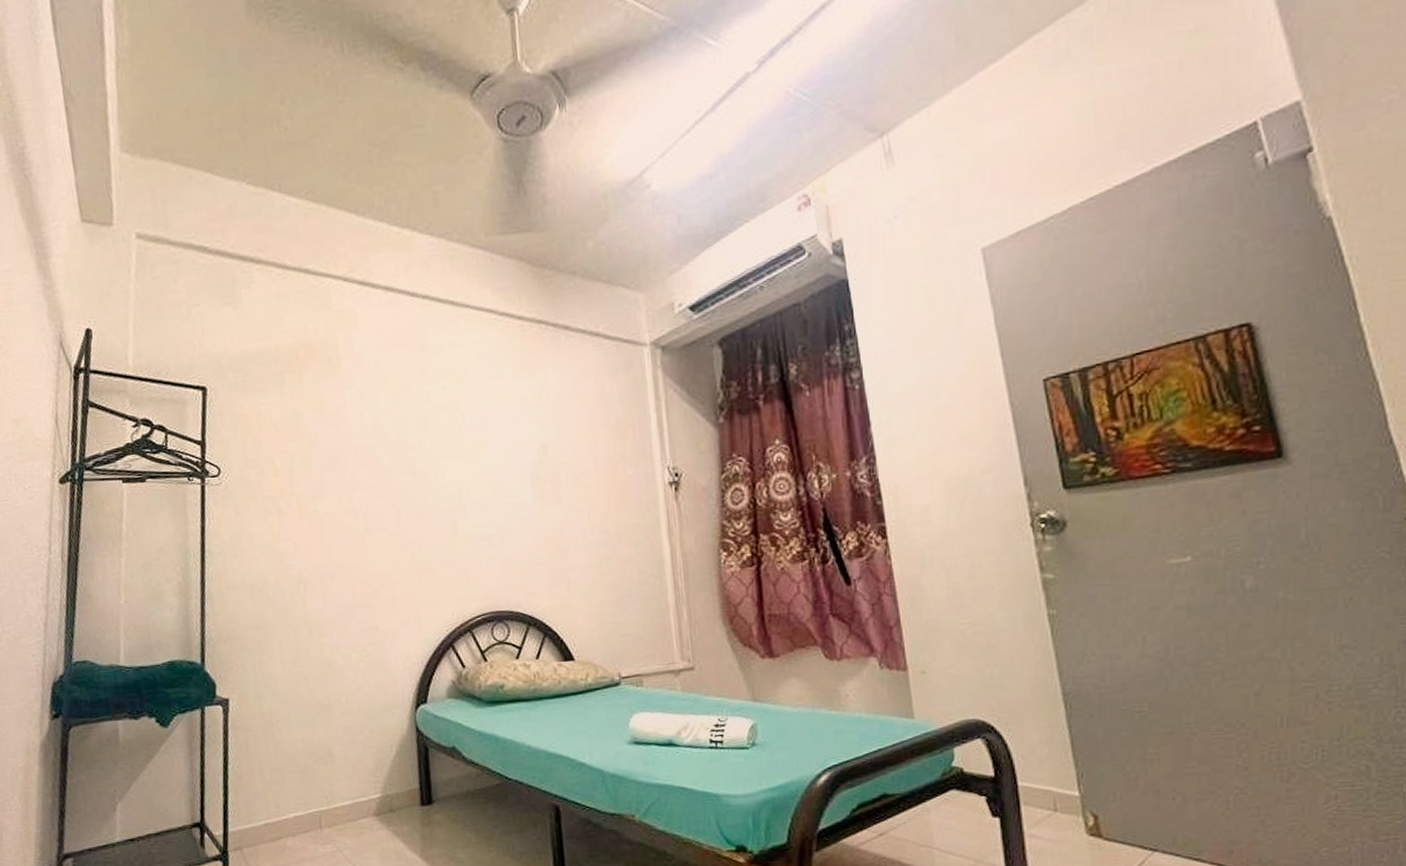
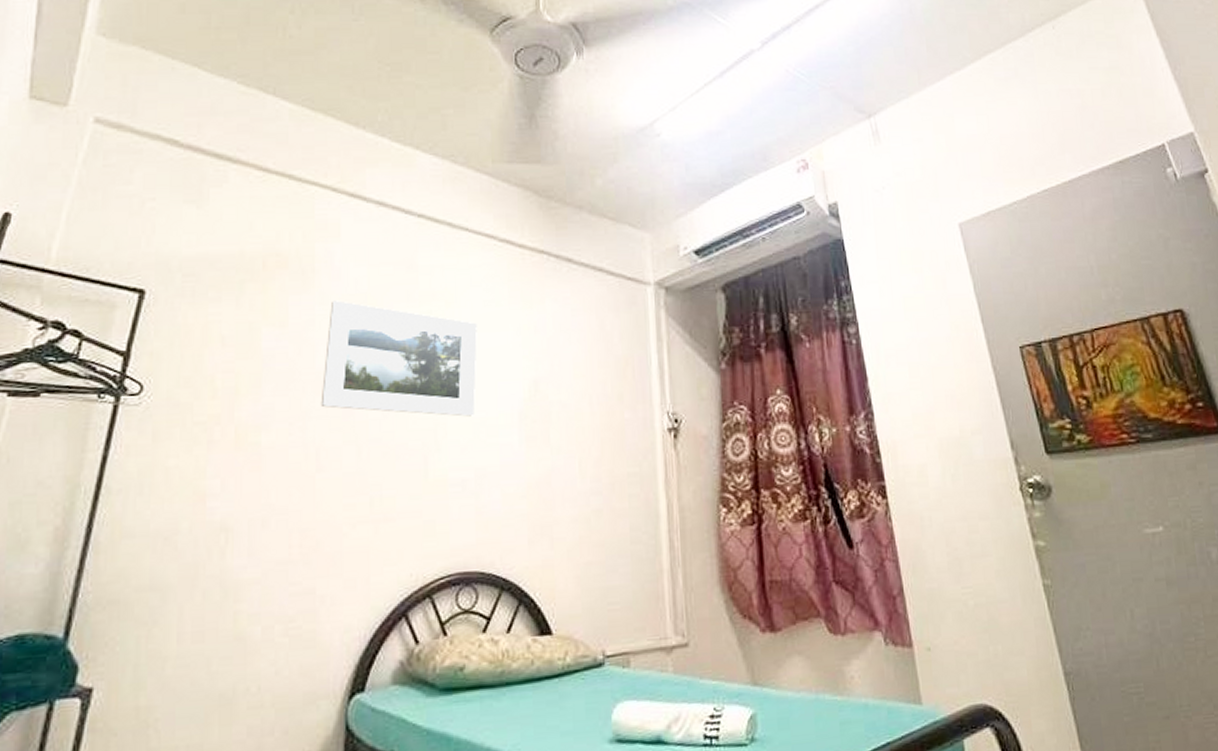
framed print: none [357,383,492,481] -> present [320,300,477,417]

